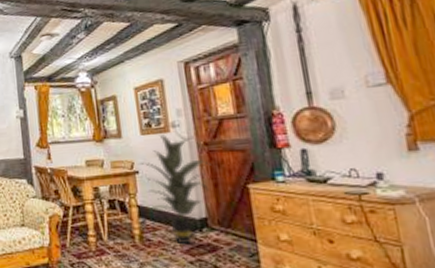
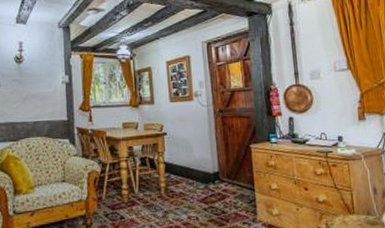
indoor plant: present [139,135,211,245] -> none [167,102,224,195]

